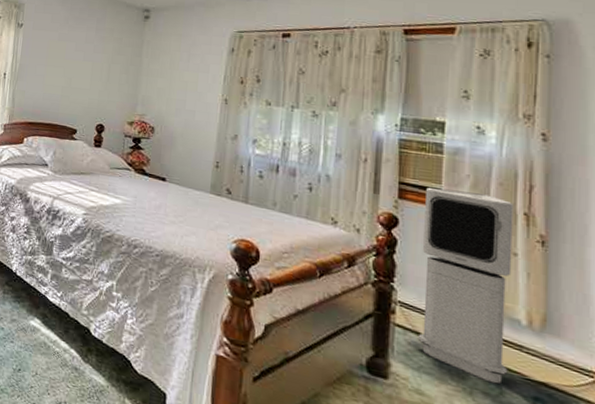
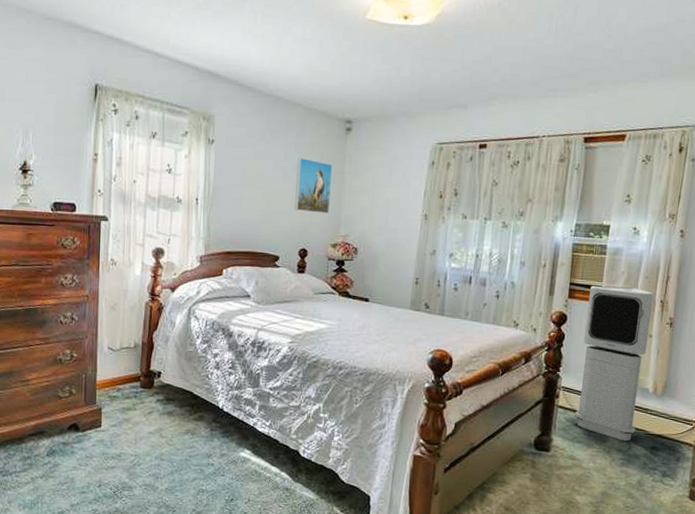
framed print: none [93,40,130,93] -> present [294,157,332,214]

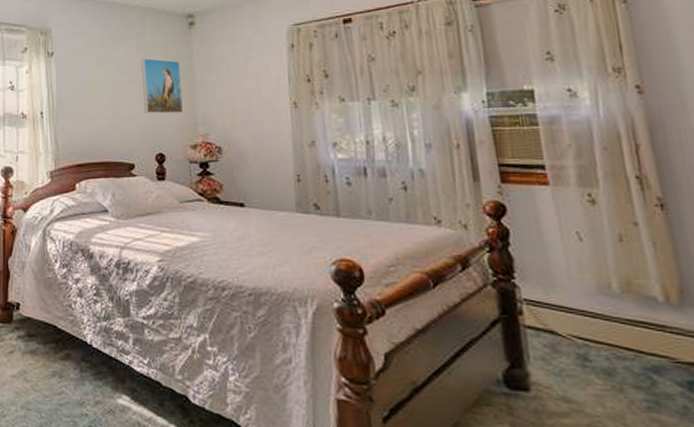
air purifier: present [574,285,654,442] -> none [528,163,656,374]

